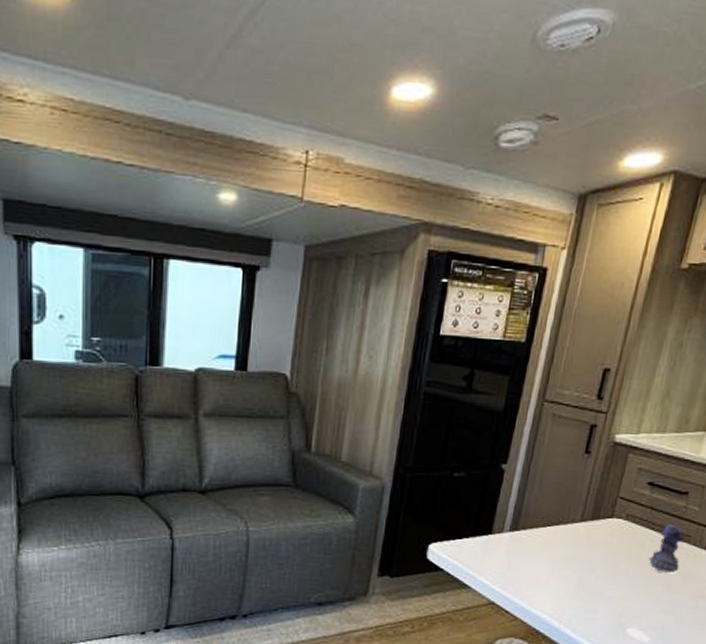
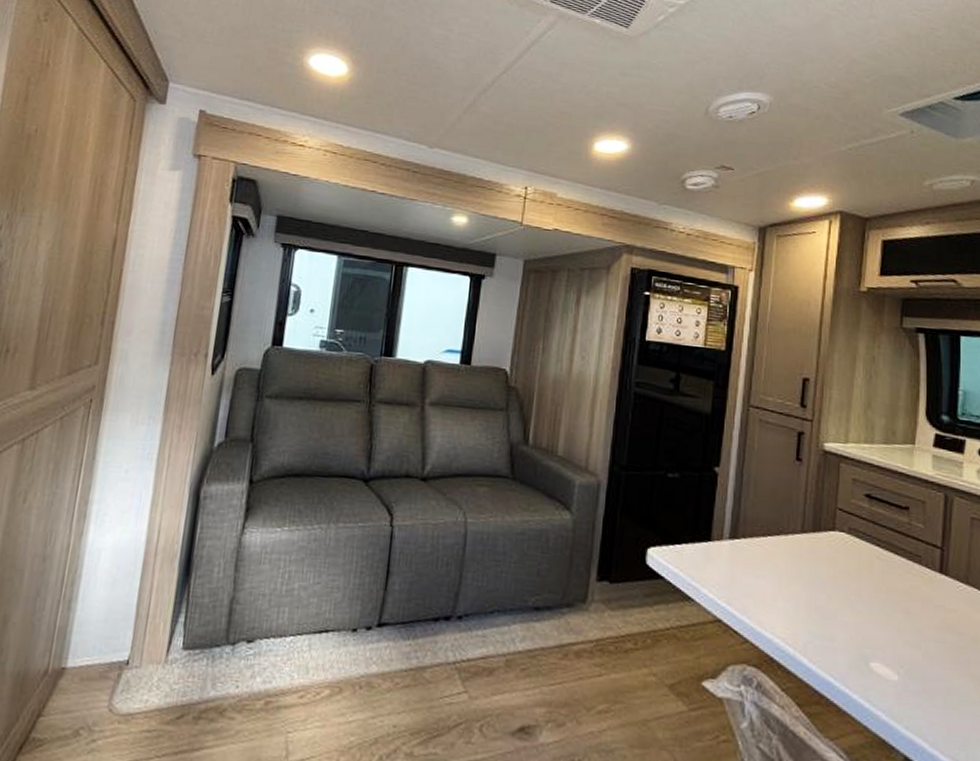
flower: present [648,523,685,572] -> none [880,541,916,597]

